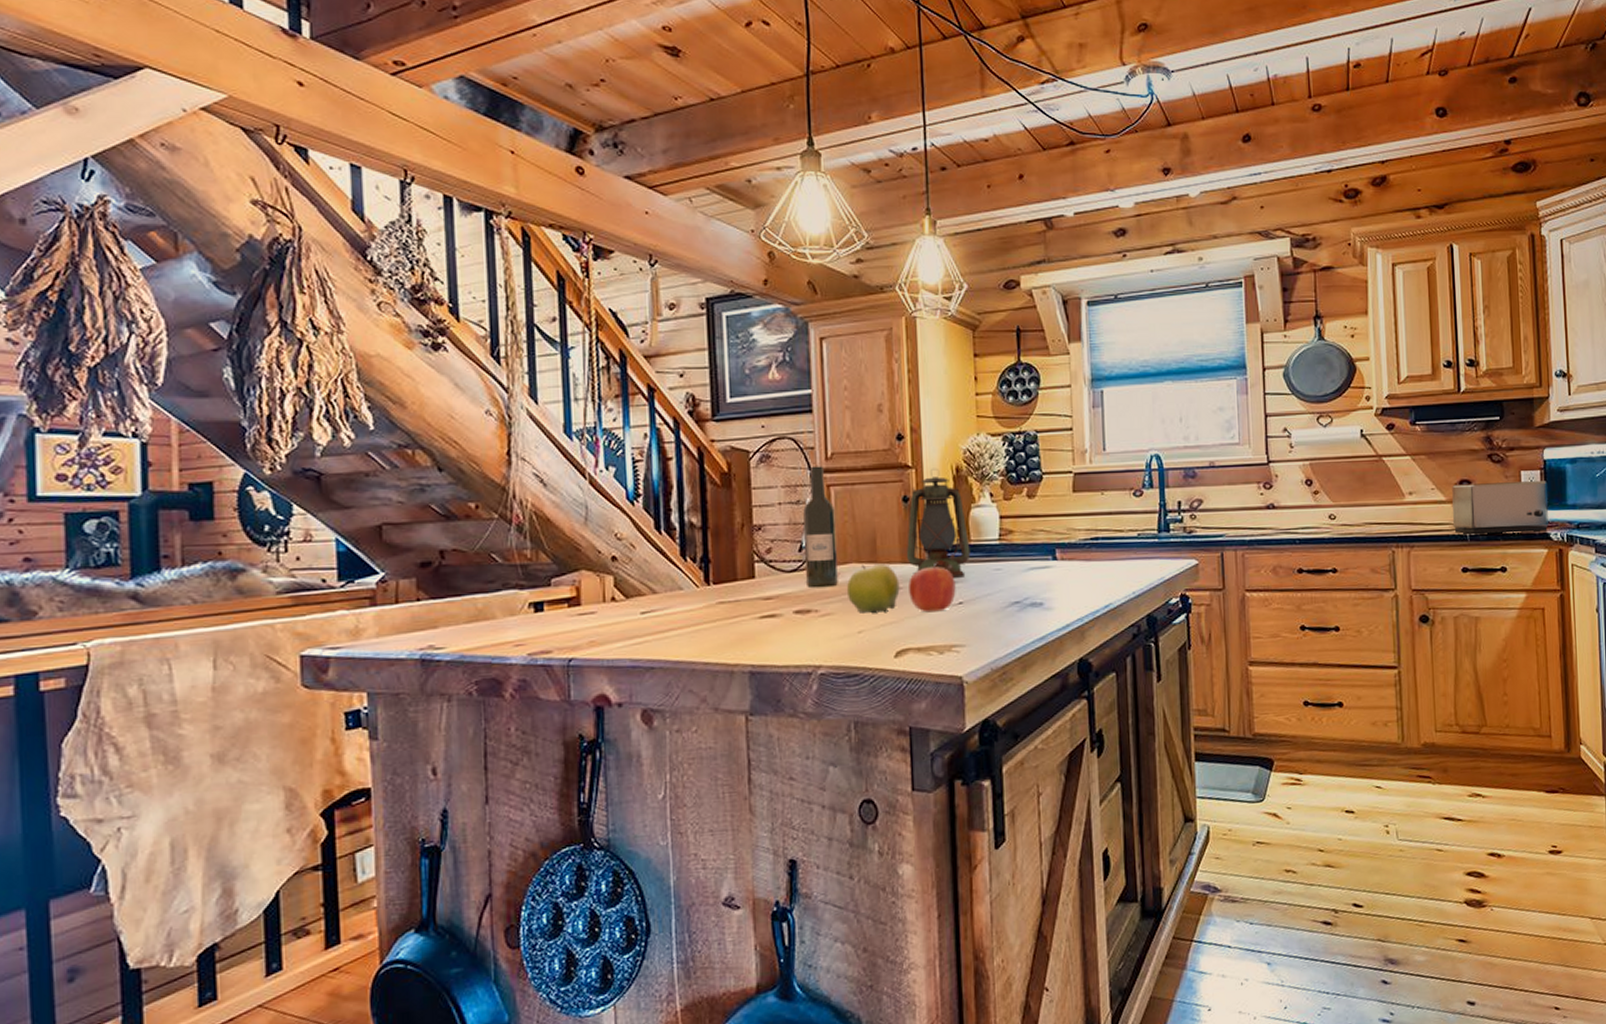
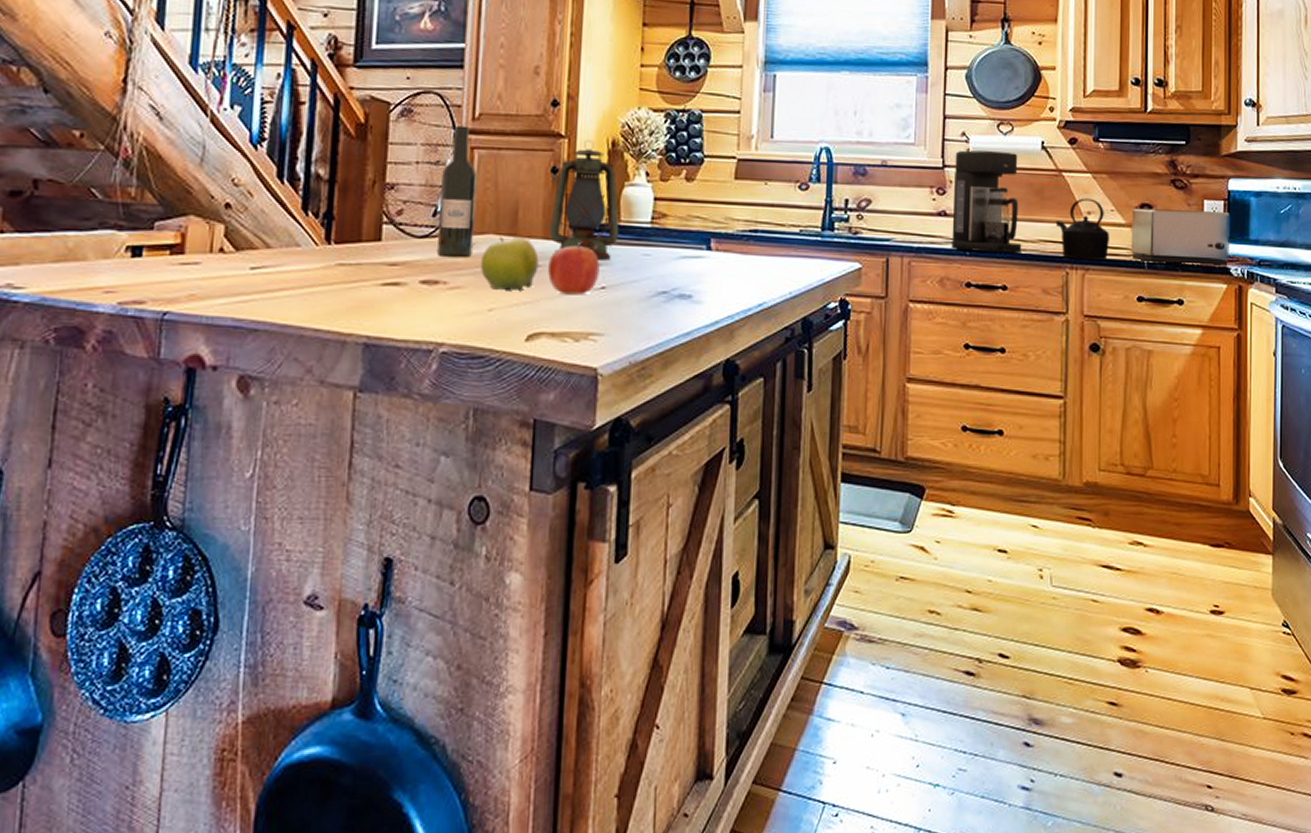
coffee maker: none [1279,443,1349,540] -> present [951,150,1022,254]
kettle: none [1379,479,1432,539] -> present [1055,198,1109,261]

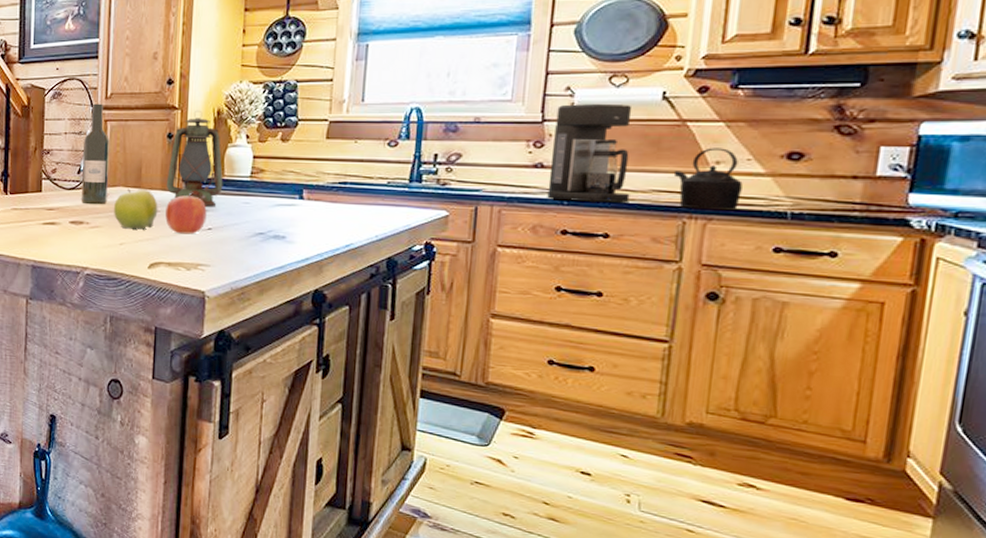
toaster: present [1130,208,1231,267] -> none [769,157,919,218]

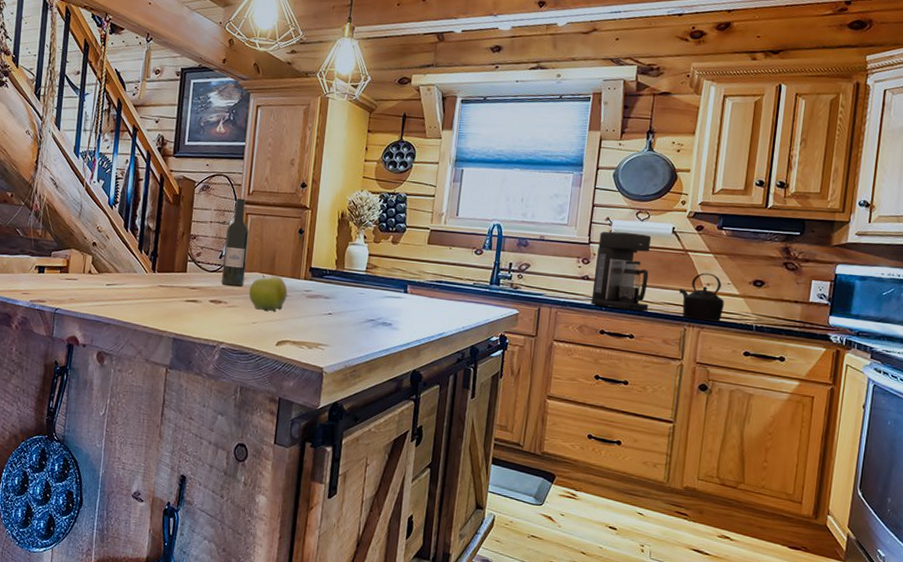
fruit: present [165,192,207,235] -> none [293,281,329,318]
lantern: present [166,111,223,208] -> none [295,212,343,296]

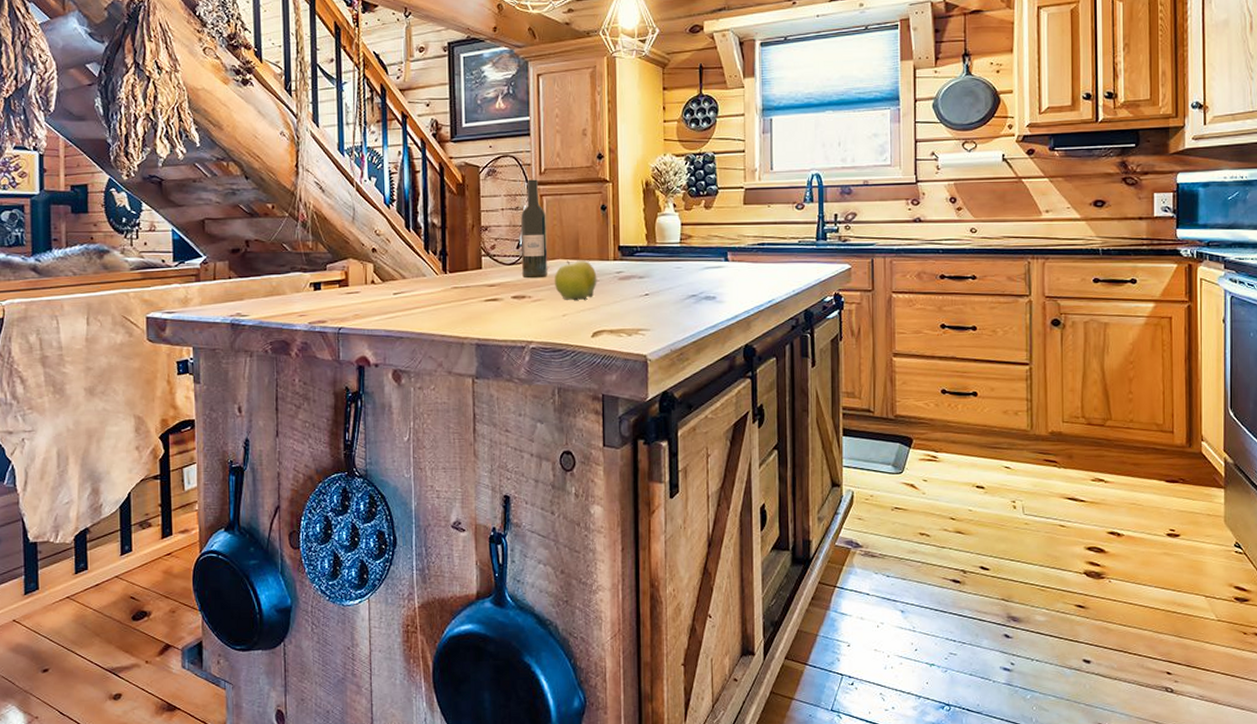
coffee maker: present [591,231,652,312] -> none [926,166,988,250]
kettle: present [678,273,724,322] -> none [1017,199,1066,251]

